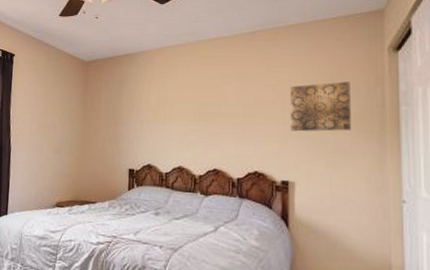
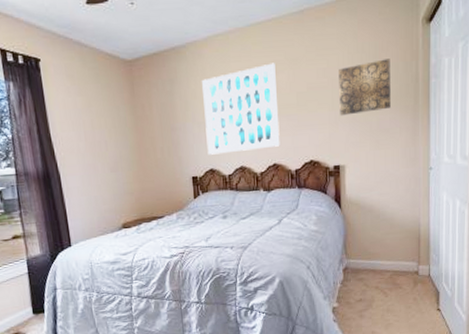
wall art: none [147,75,224,153] -> present [201,63,280,155]

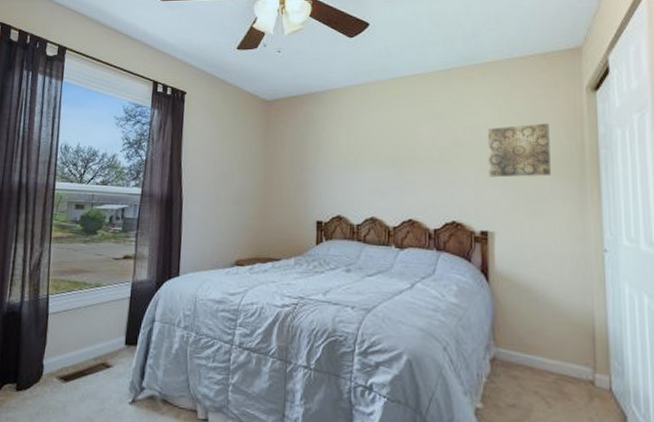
wall art: present [201,63,280,155] -> none [336,116,418,202]

